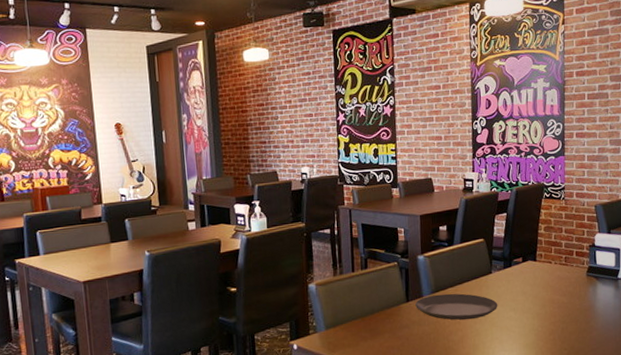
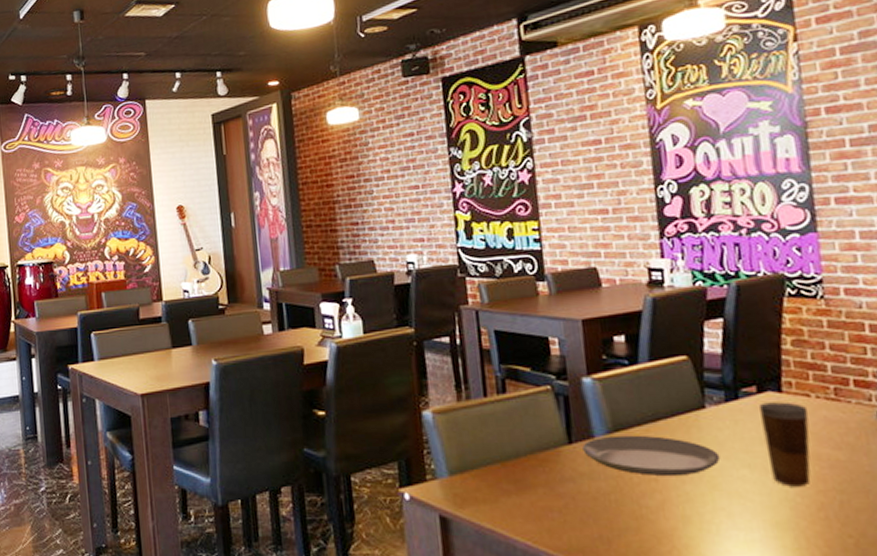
beverage cup: none [523,267,550,321] -> present [759,401,811,487]

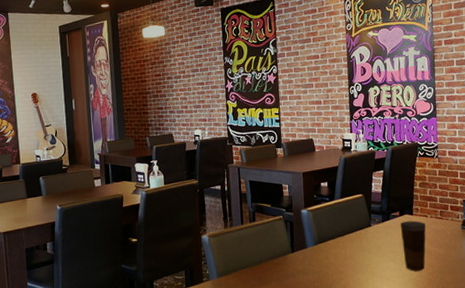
plate: present [582,435,721,477] -> none [300,244,378,270]

